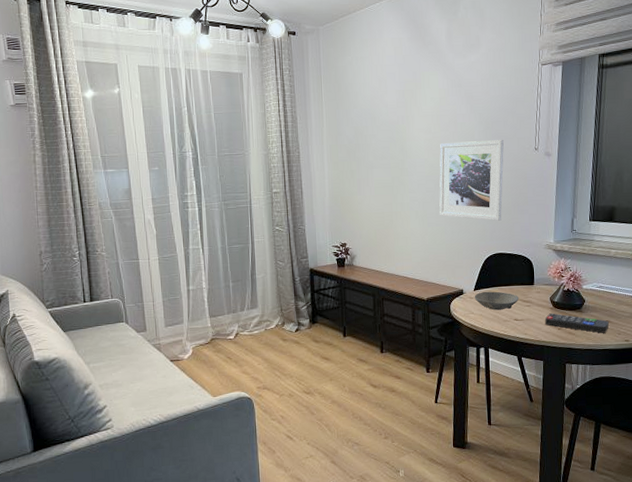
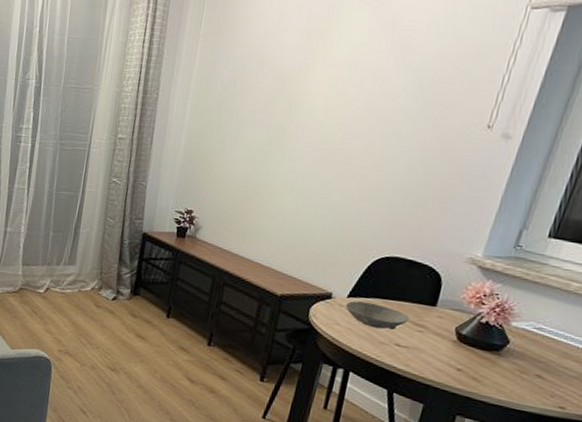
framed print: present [439,139,504,221] -> none [323,104,441,216]
remote control: present [544,313,609,333] -> none [438,346,540,391]

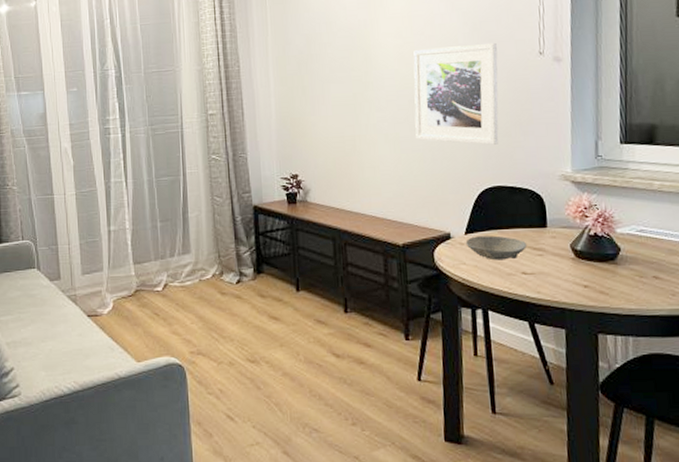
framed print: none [323,104,441,216] -> present [413,42,499,145]

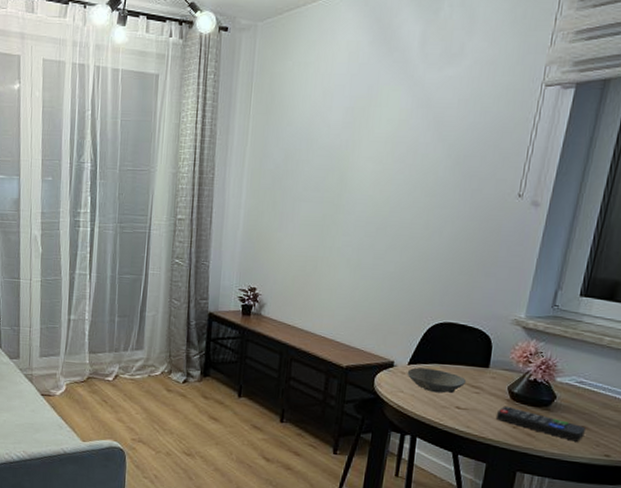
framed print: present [413,42,499,145] -> none [378,177,477,282]
remote control: none [564,265,658,294] -> present [495,405,585,442]

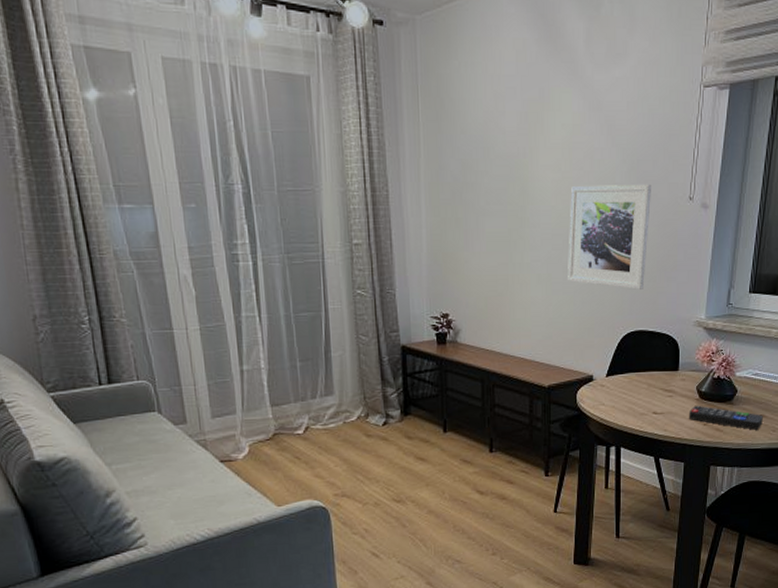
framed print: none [378,177,477,282] -> present [568,184,651,290]
bowl: present [407,367,467,393] -> none [606,378,660,401]

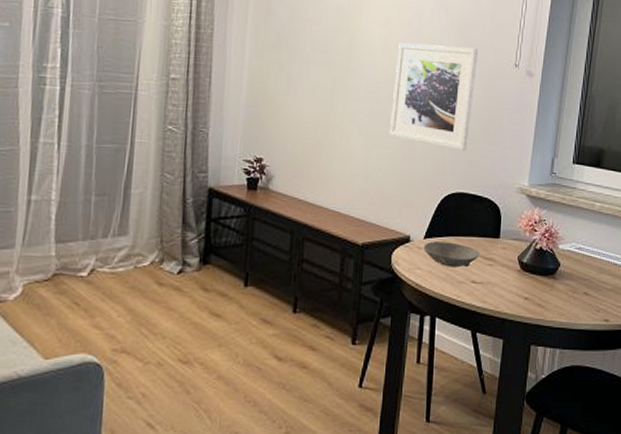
bowl: none [606,378,660,401] -> present [423,241,480,268]
remote control: present [688,405,763,430] -> none [508,276,587,309]

